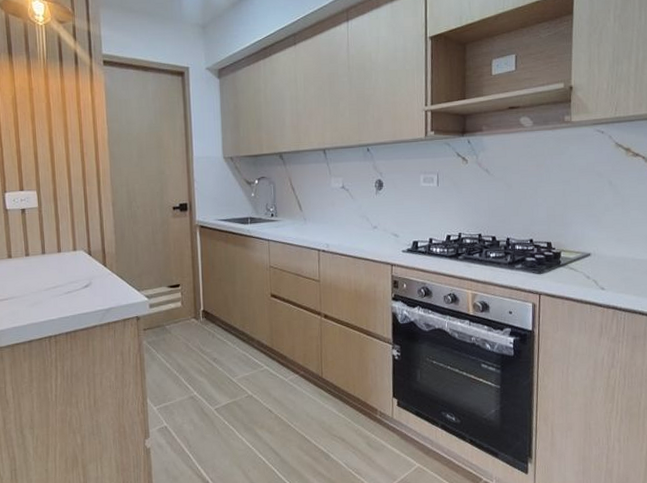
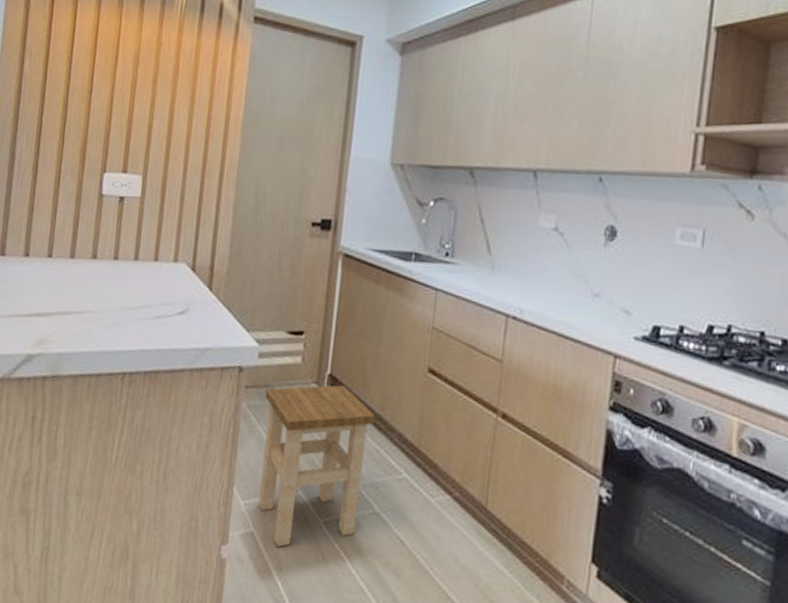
stool: none [159,316,240,432] -> present [259,385,376,547]

